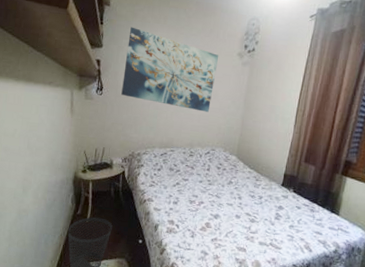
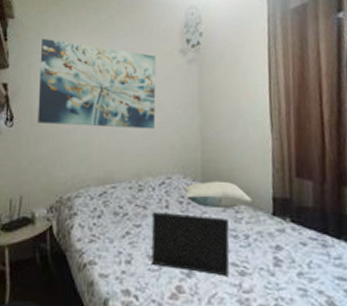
laptop: none [191,172,251,222] -> present [151,212,230,277]
pillow: none [222,156,270,177] -> present [183,181,252,209]

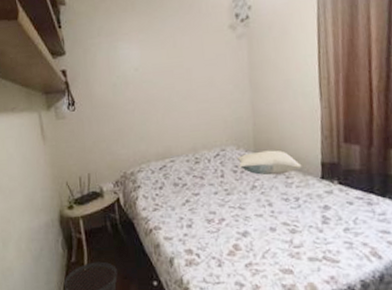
wall art: present [38,38,157,129] -> none [93,23,208,107]
laptop: present [151,212,230,277] -> none [208,181,281,235]

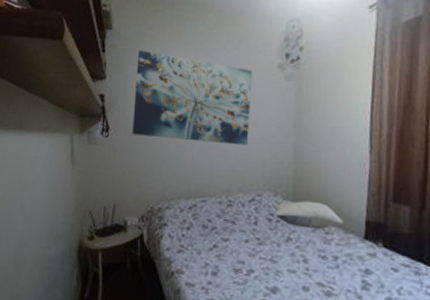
wall art: none [93,23,208,107] -> present [132,50,253,145]

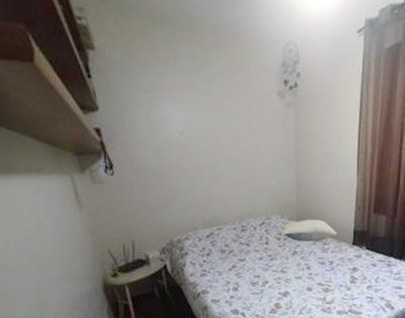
wall art: present [132,50,253,145] -> none [130,75,255,175]

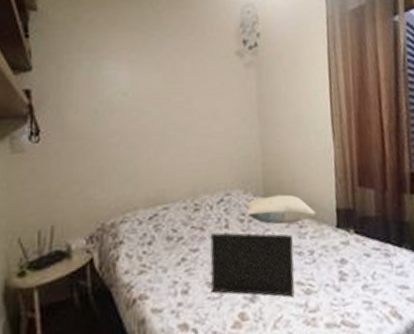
laptop: none [254,247,318,294] -> present [210,232,295,297]

